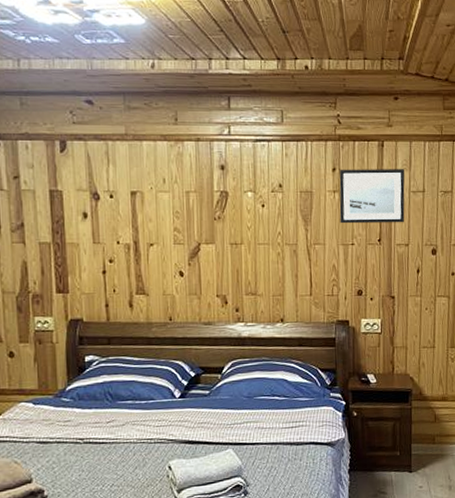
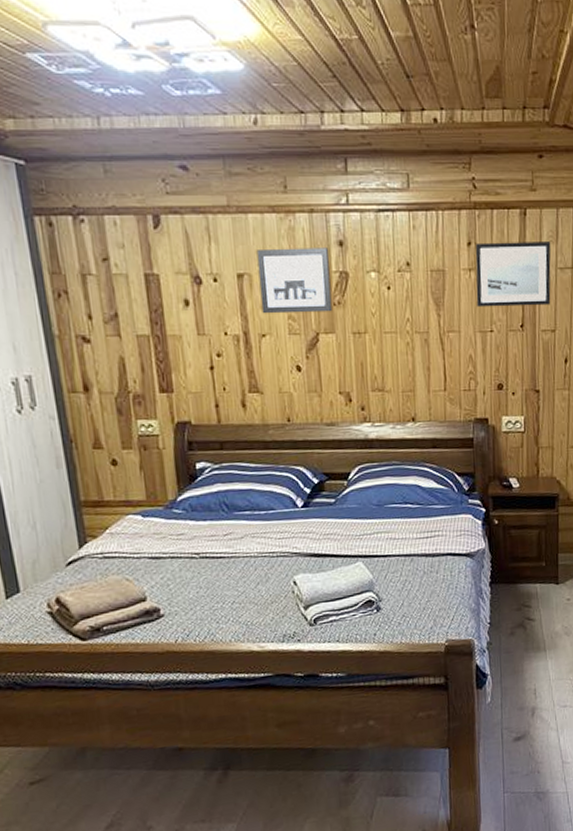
wall art: none [149,170,213,226] -> present [256,247,333,314]

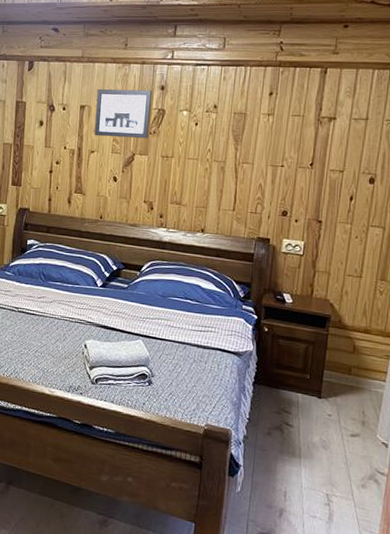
wall art: present [475,242,551,308] -> none [271,93,348,149]

